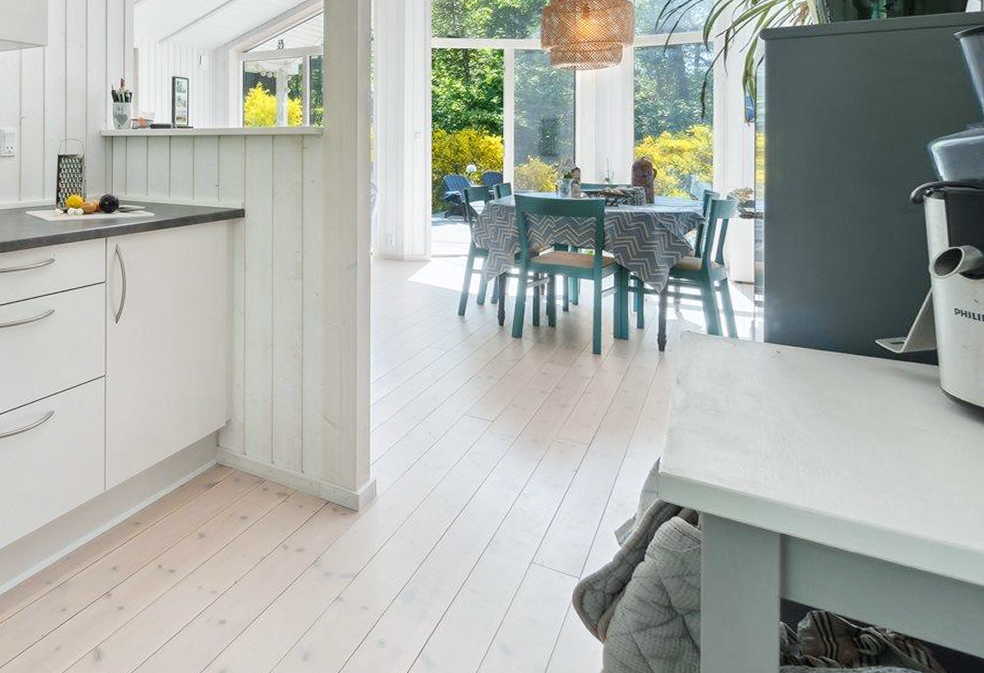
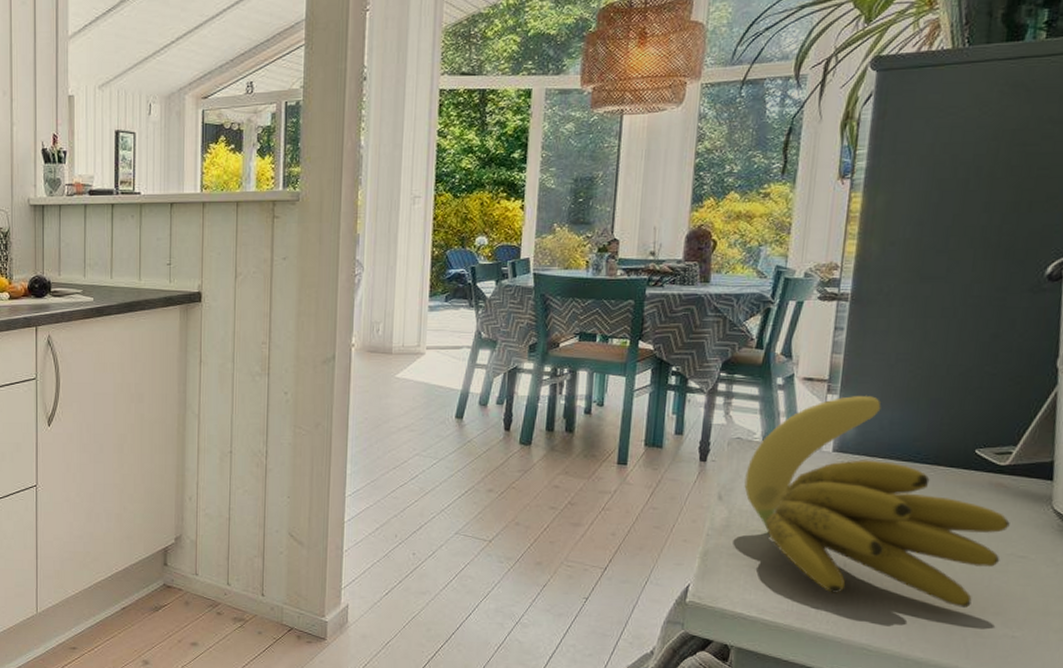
banana: none [697,295,910,475] -> present [744,395,1010,608]

